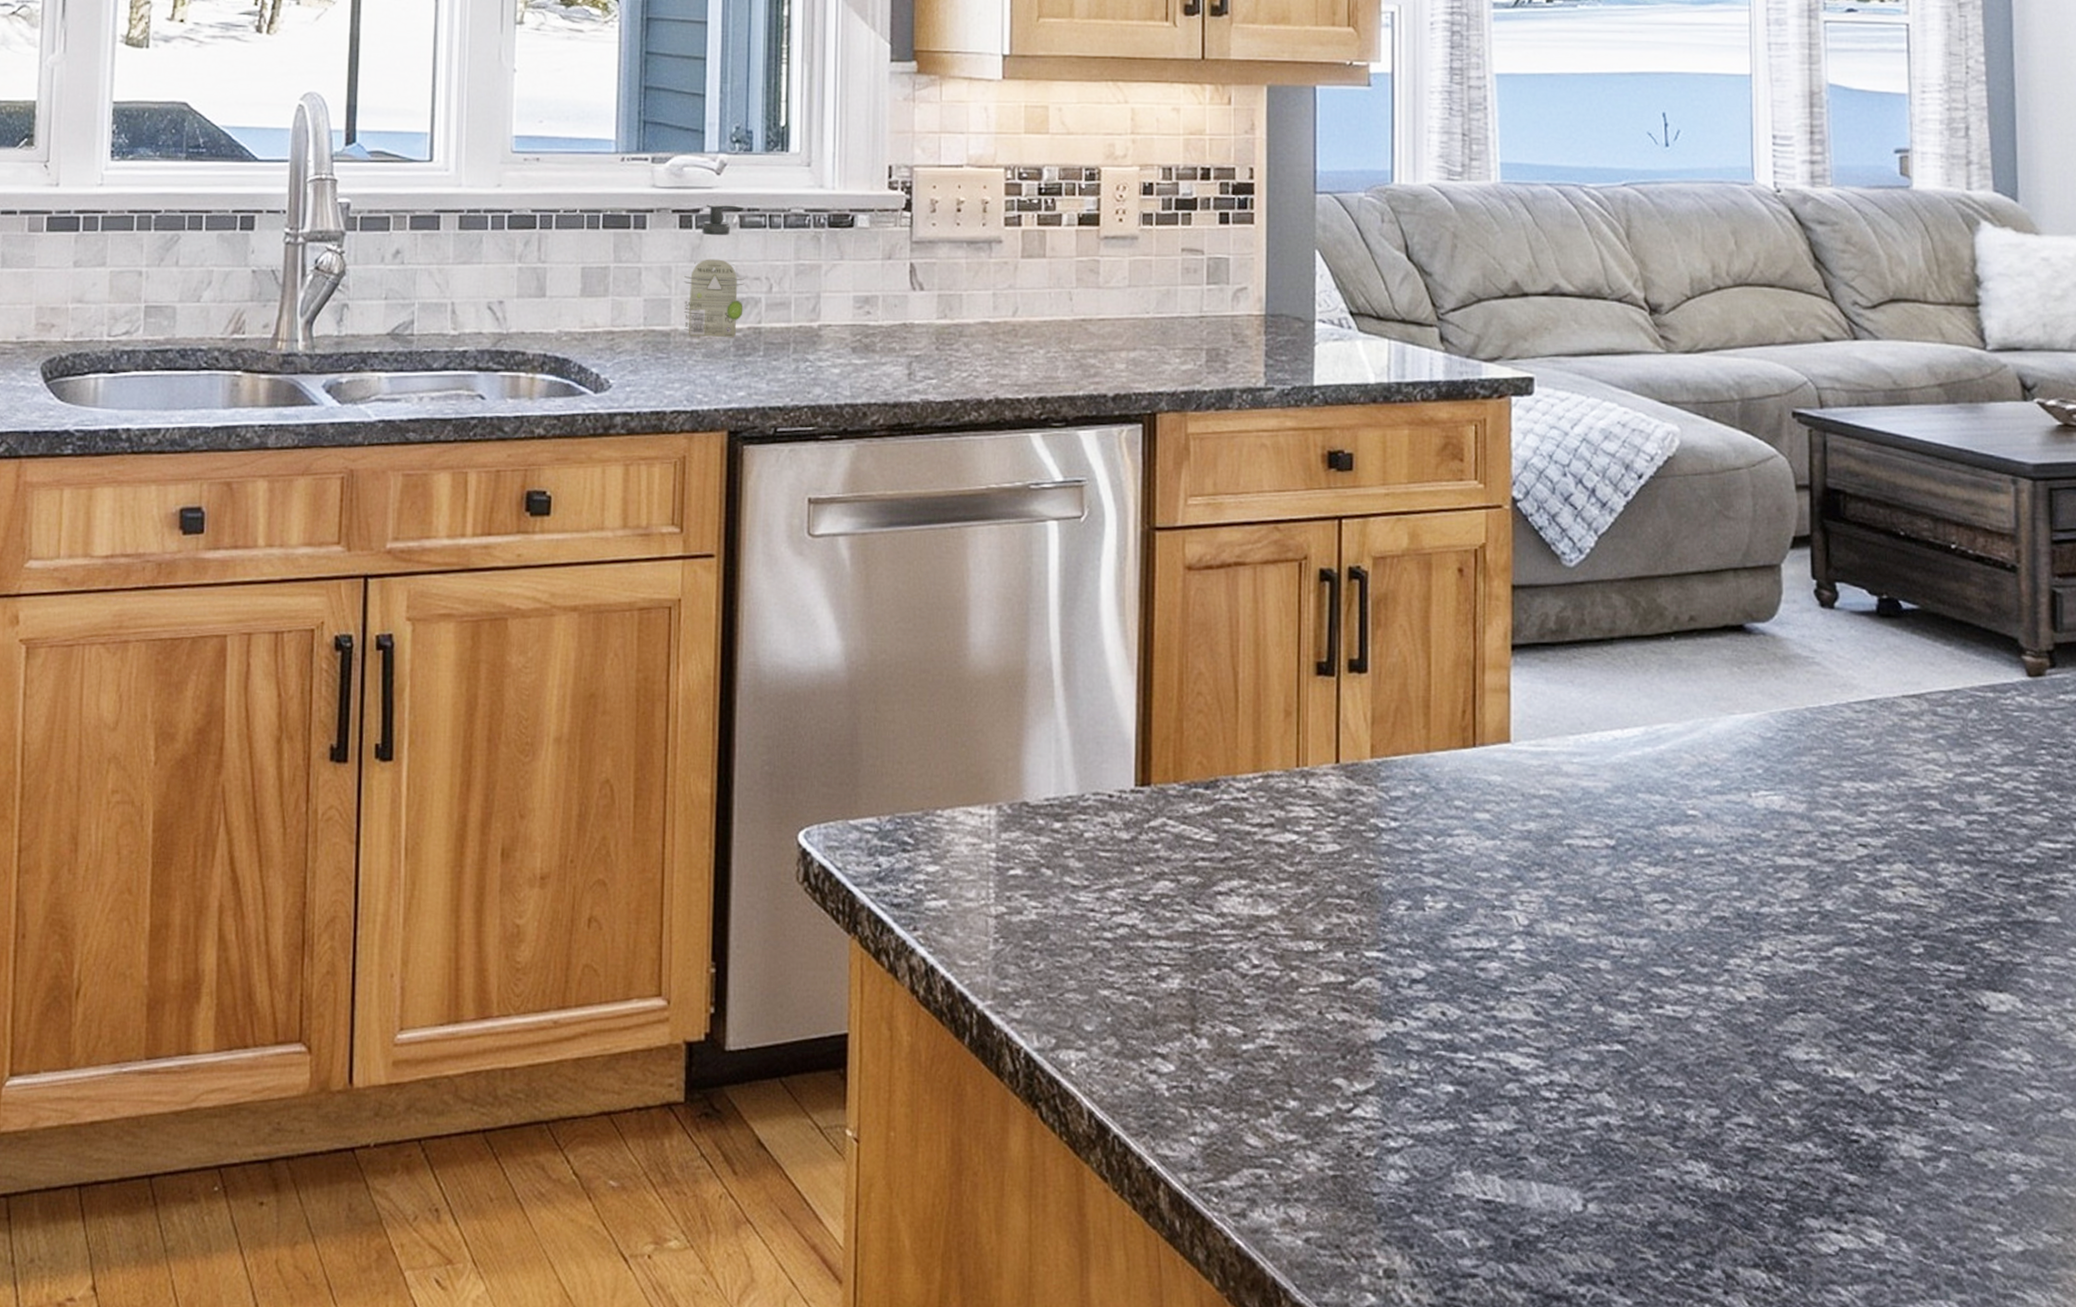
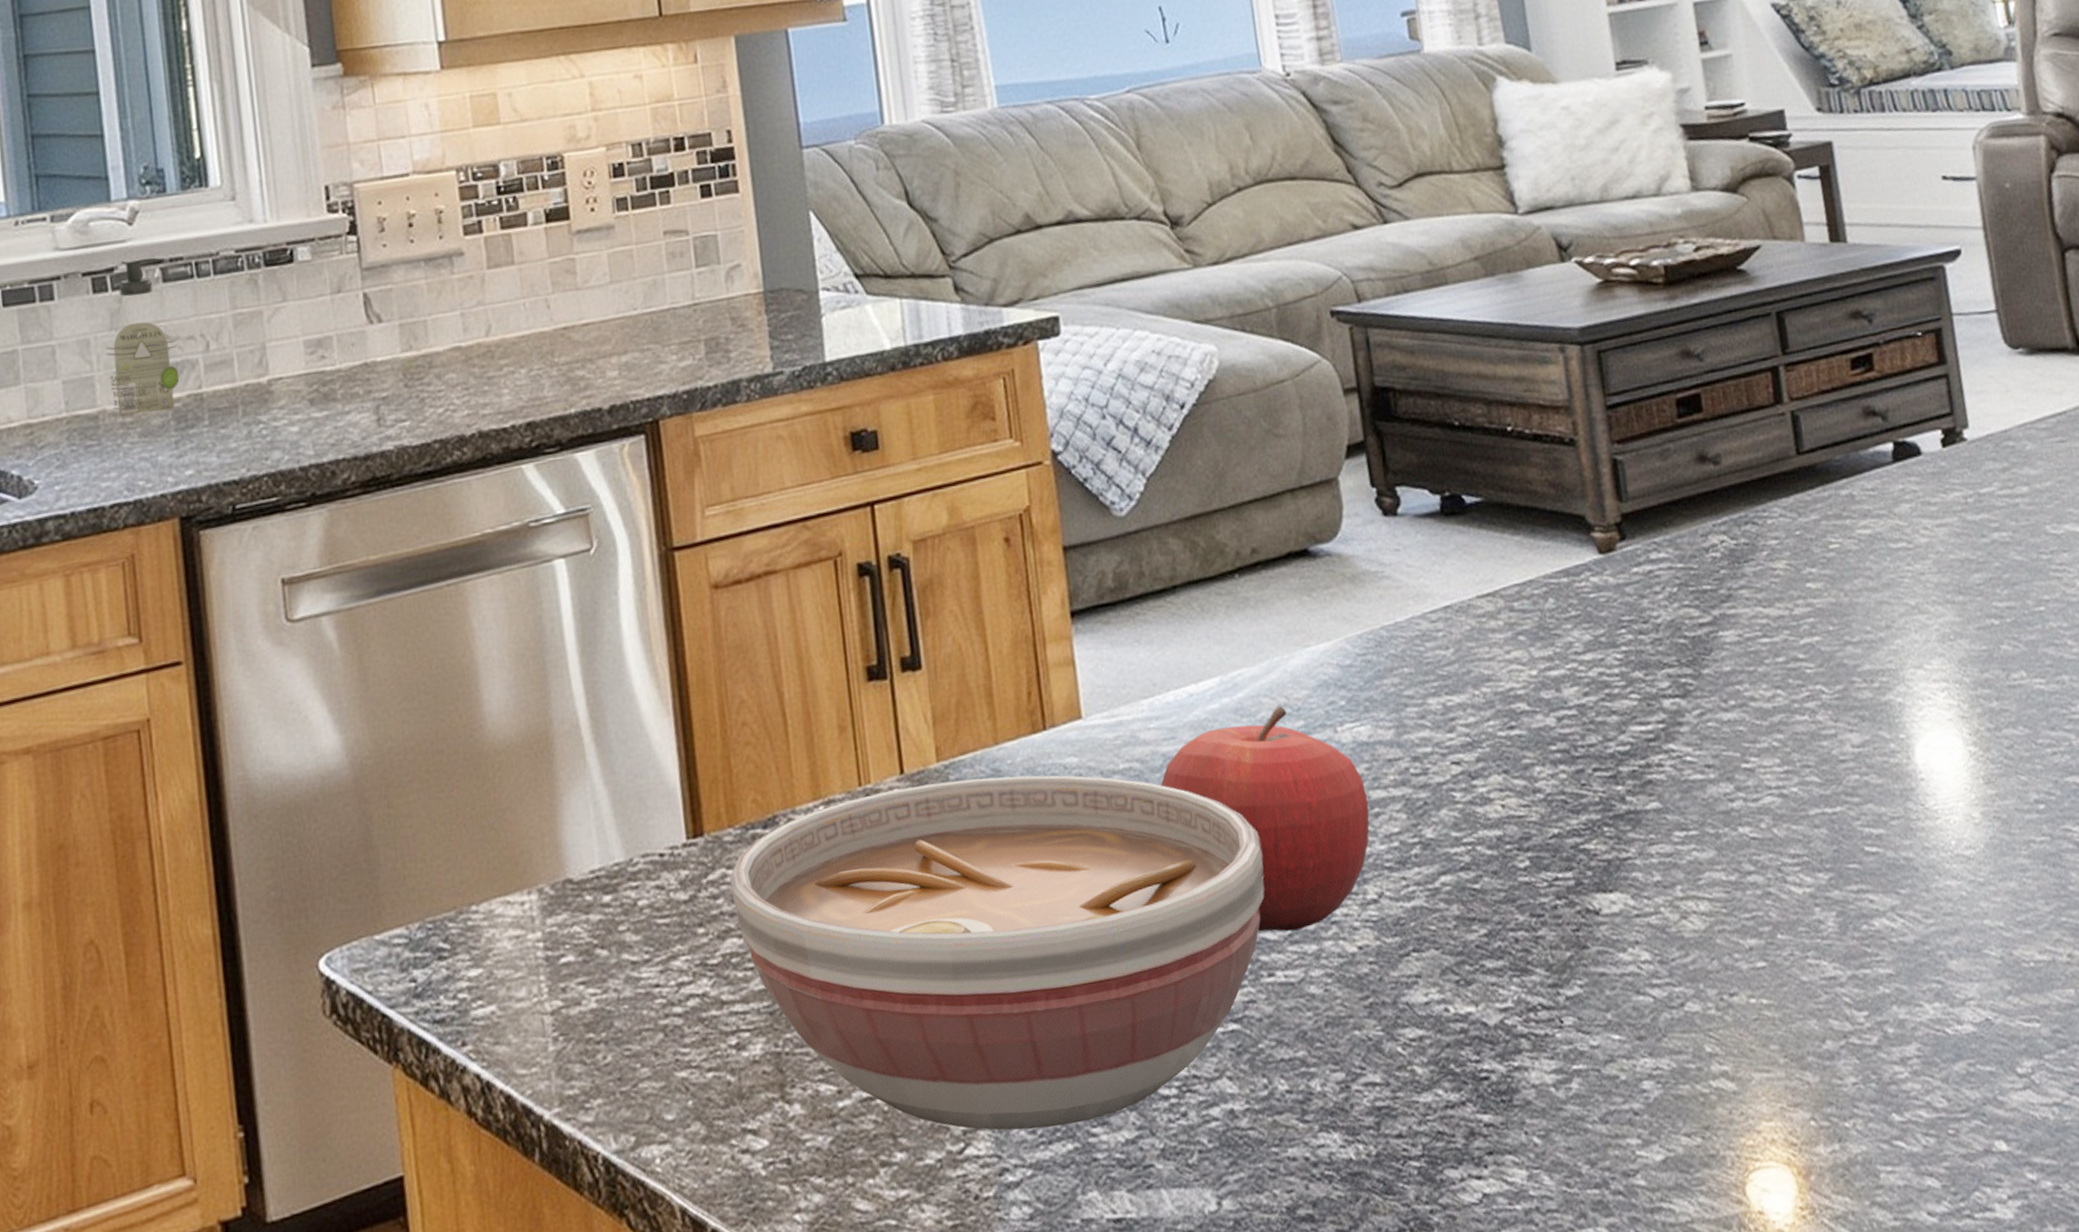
bowl: none [1169,776,1665,1107] -> present [730,775,1265,1131]
fruit: none [1577,762,1773,971] -> present [1160,705,1370,932]

